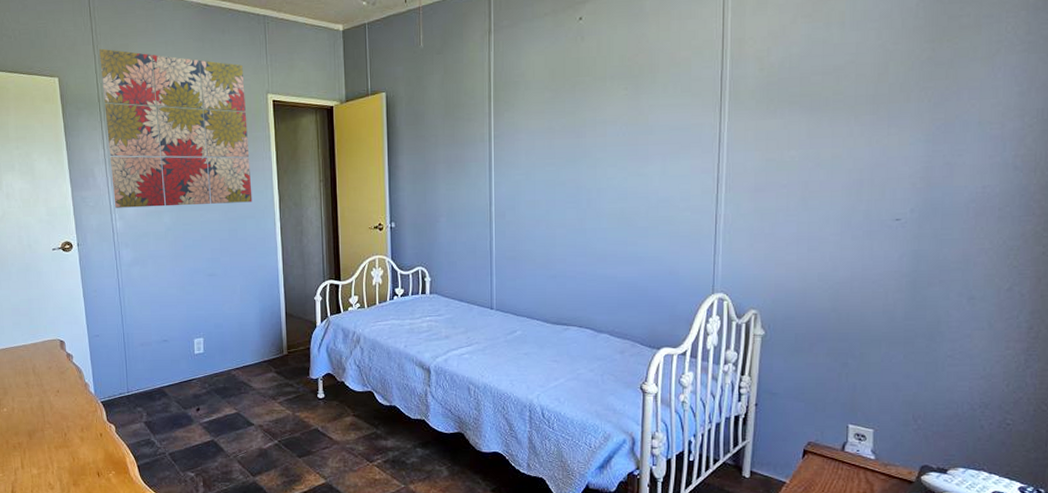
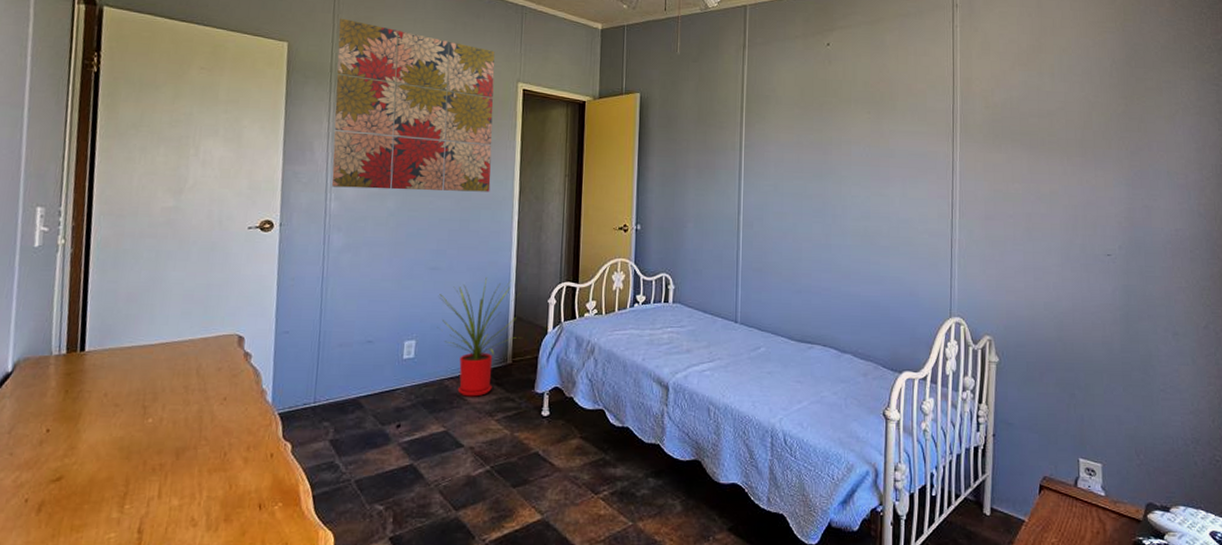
house plant: none [217,280,293,384] -> present [437,277,521,397]

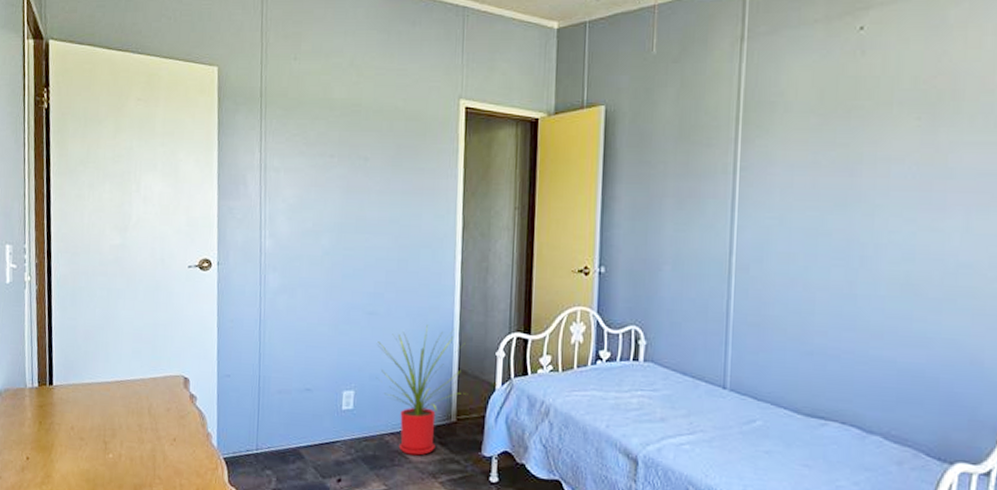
wall art: present [331,18,495,192] -> none [265,36,433,228]

